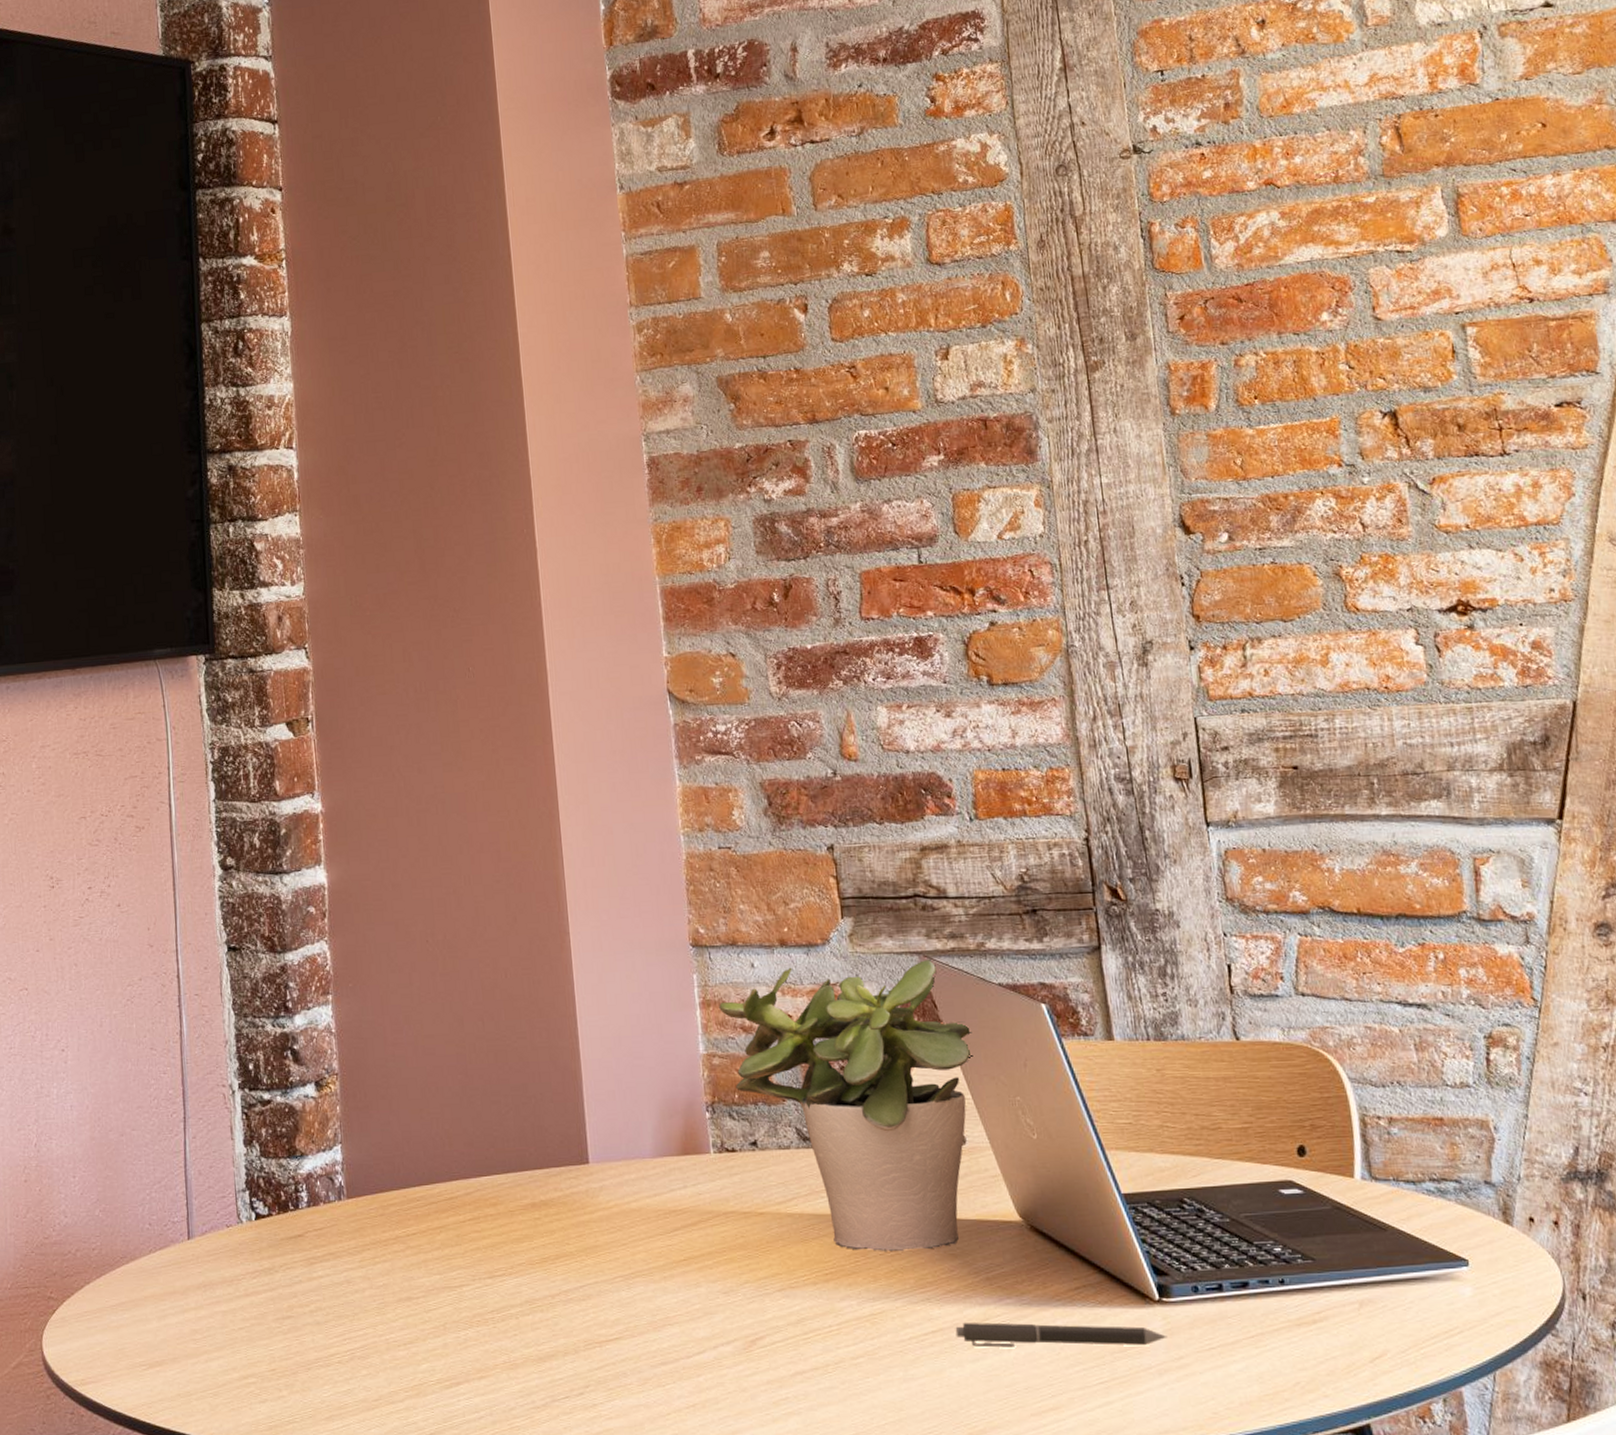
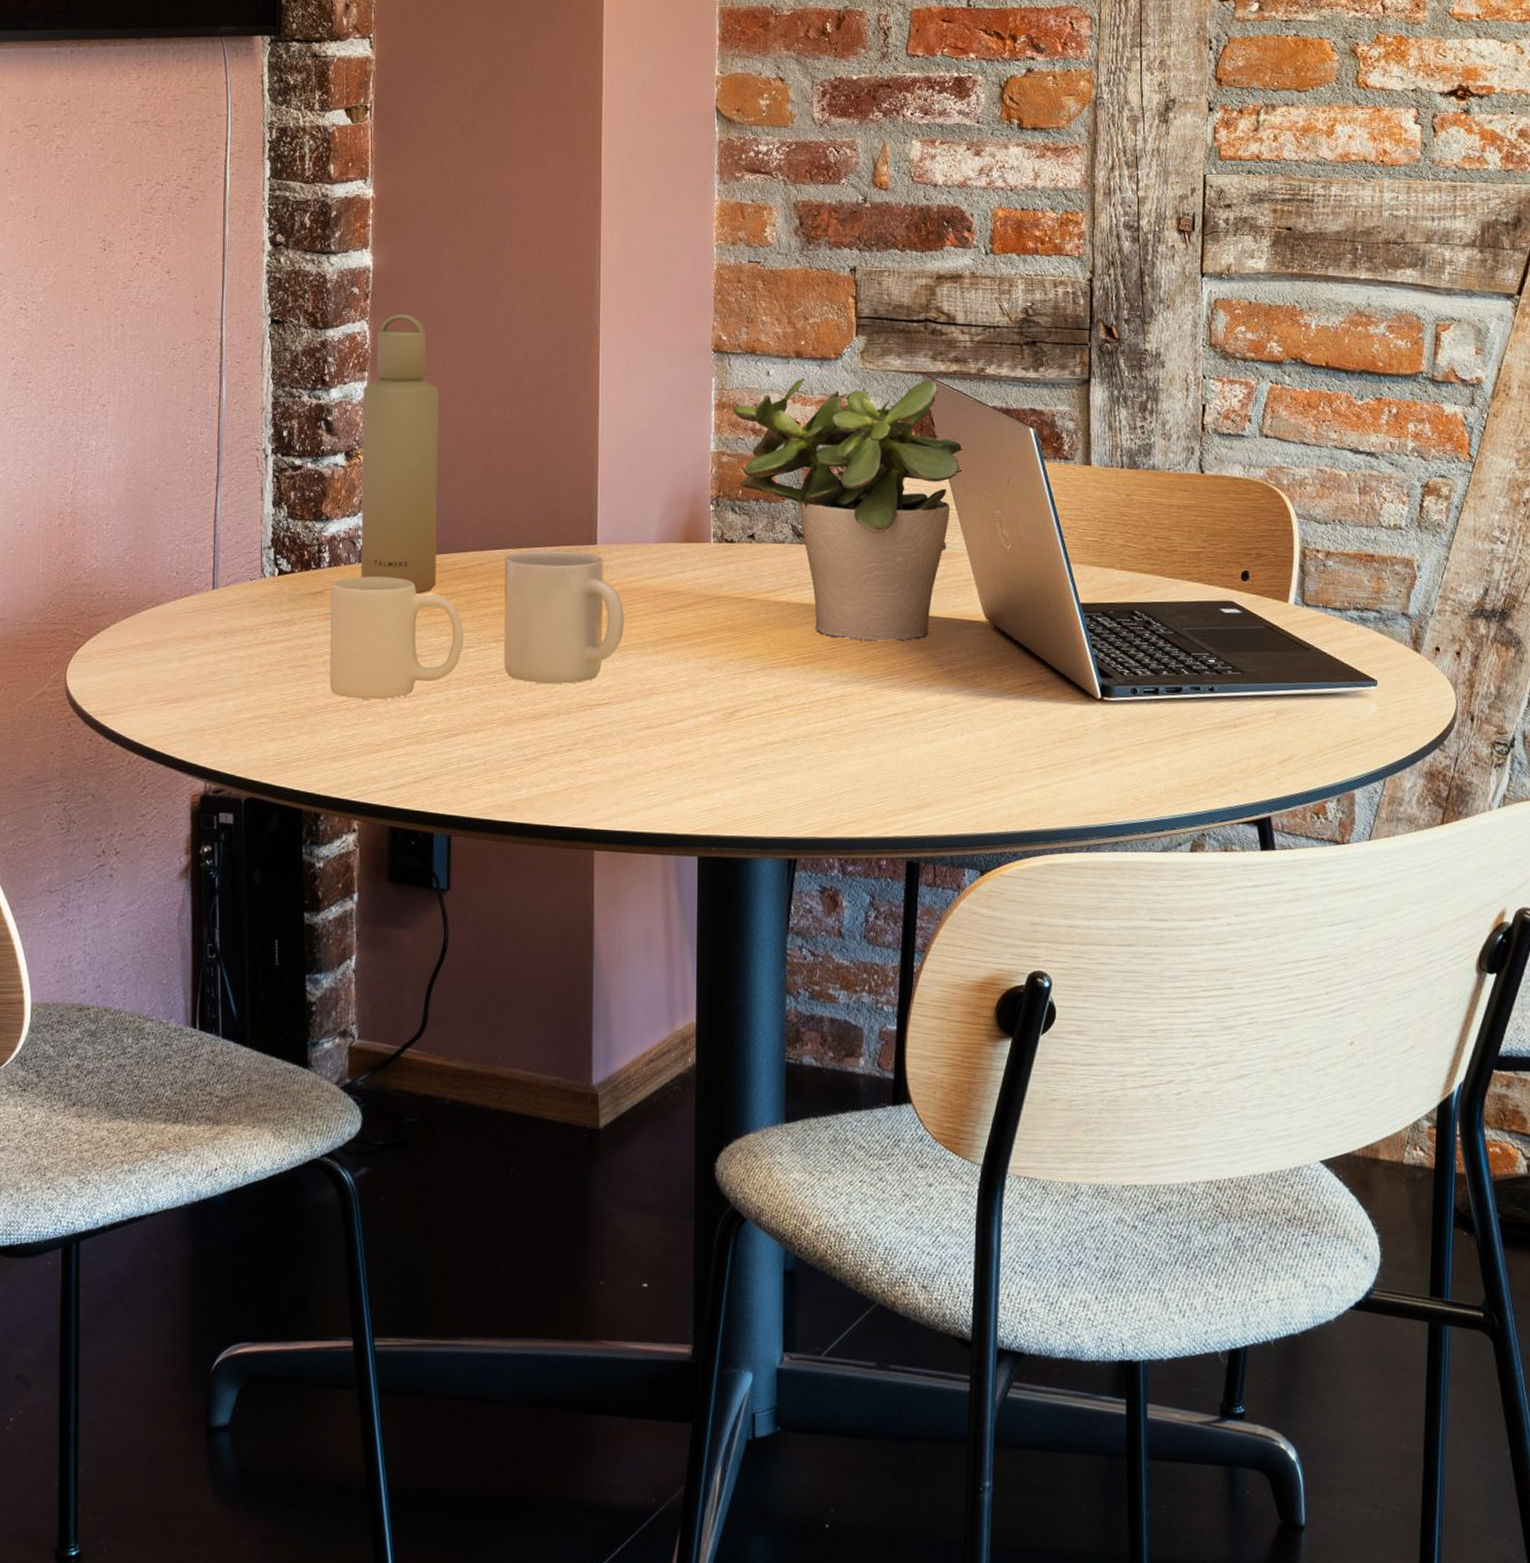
mug: none [311,1214,457,1350] -> present [329,576,463,700]
bottle: none [328,930,422,1230] -> present [361,314,438,594]
mug: none [493,1172,627,1321] -> present [503,550,624,684]
pen: present [955,1322,1168,1348] -> none [915,708,1104,738]

